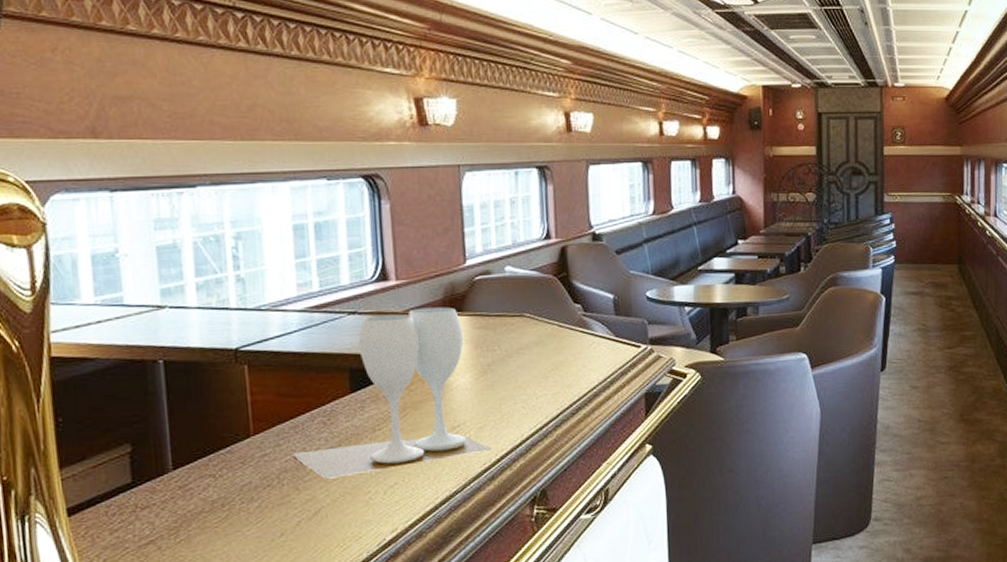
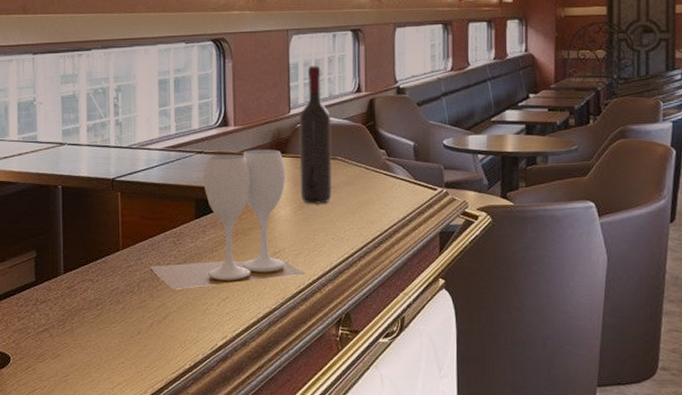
wine bottle: none [477,208,521,369] -> present [299,66,333,204]

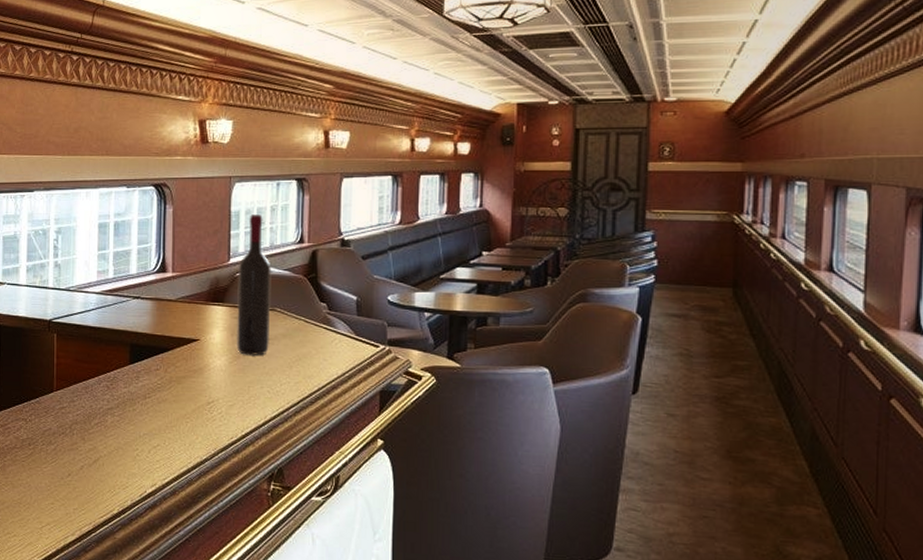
wineglass: present [148,149,306,289] -> none [81,297,239,434]

